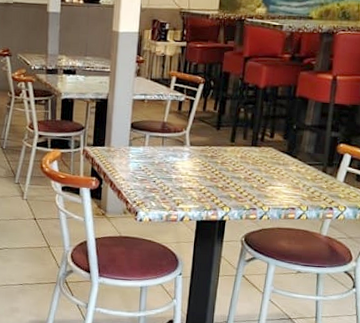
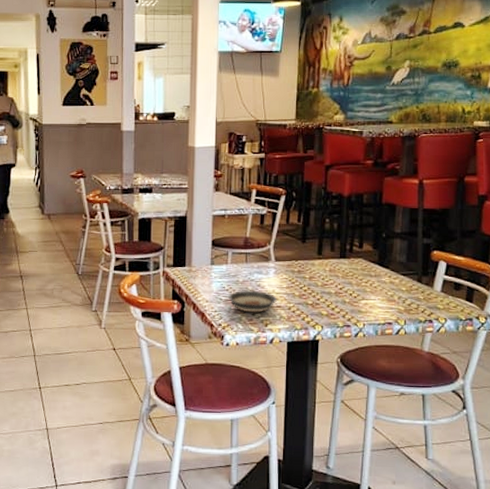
saucer: none [144,171,189,193] -> present [228,290,277,313]

